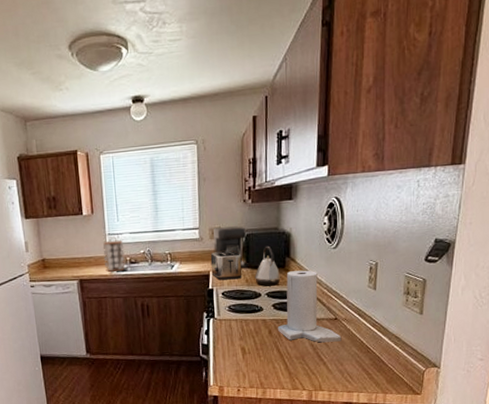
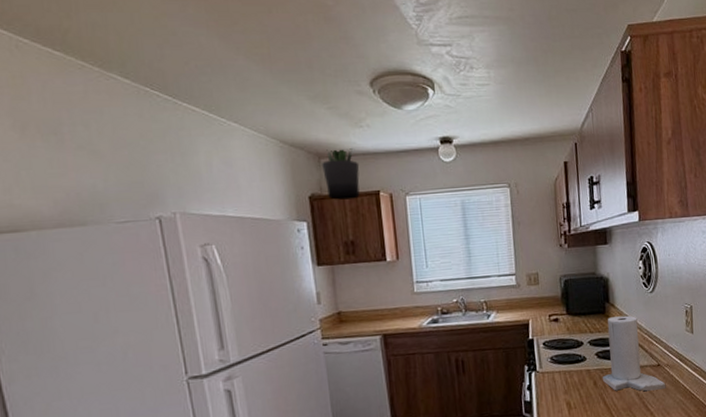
planter: none [28,111,60,160] -> present [322,148,360,200]
spice rack: present [102,236,126,272] -> none [410,284,437,325]
toaster: present [210,251,242,281] -> none [528,297,563,330]
coffee maker: present [213,226,249,269] -> none [530,271,570,317]
kettle: present [255,245,281,287] -> none [575,291,602,334]

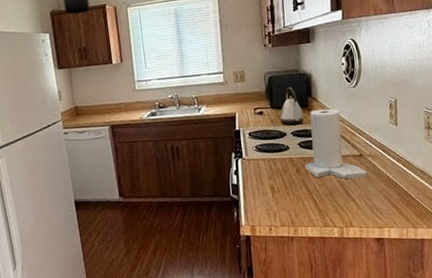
kettle: none [575,291,602,334] -> present [279,87,305,126]

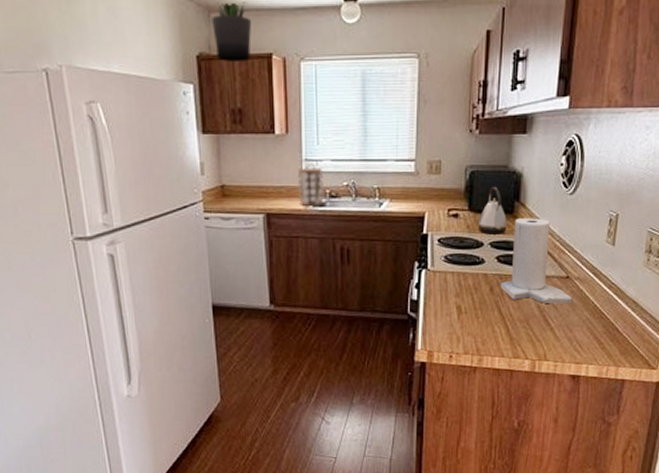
spice rack: none [132,83,155,117] -> present [297,163,324,207]

